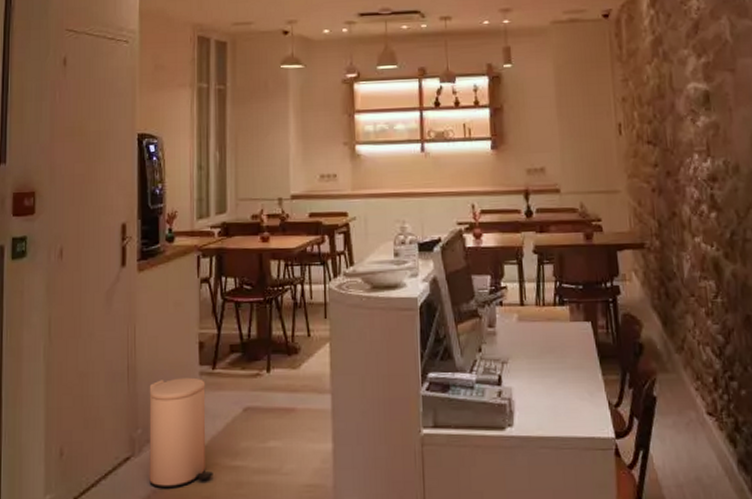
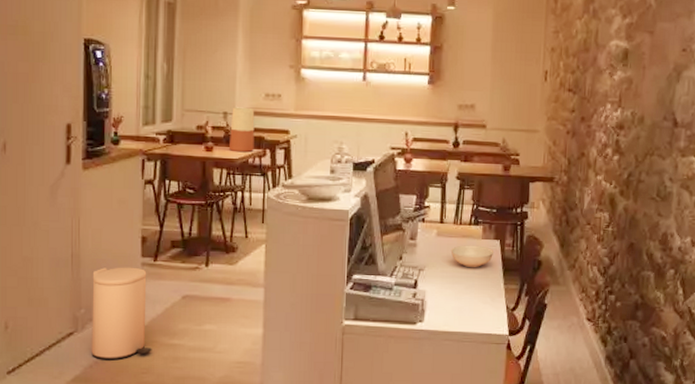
vase: none [286,191,312,241] -> present [229,107,255,153]
bowl: none [535,329,586,357] -> present [450,245,494,268]

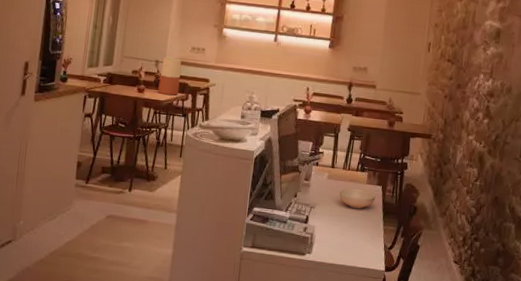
pedal bin: present [91,267,152,361] -> none [25,186,79,268]

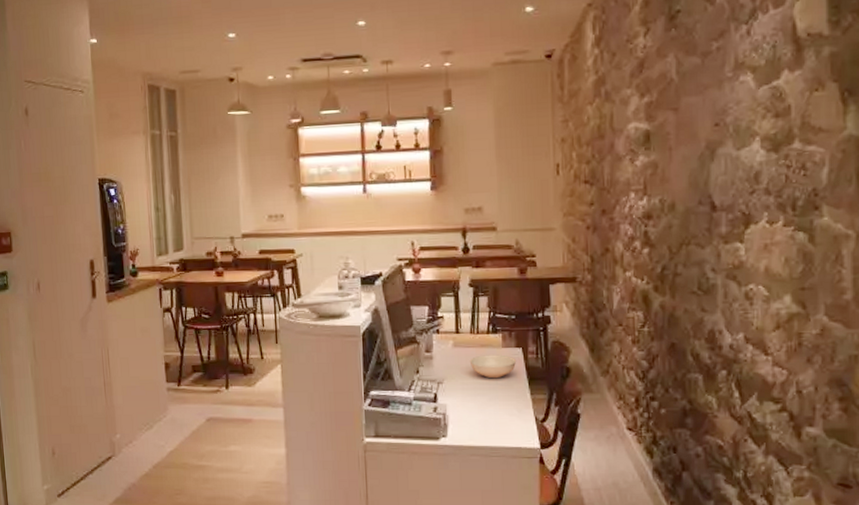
vase: present [158,57,182,96] -> none [238,230,262,275]

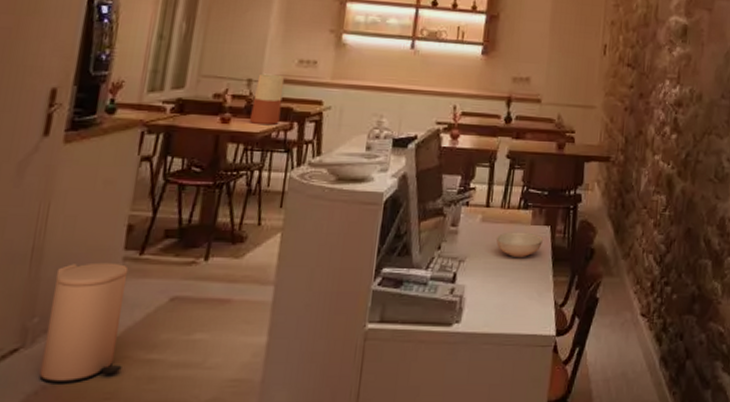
pedal bin: none [124,392,183,483] -> present [39,262,129,384]
vase: none [238,230,262,275] -> present [250,73,285,126]

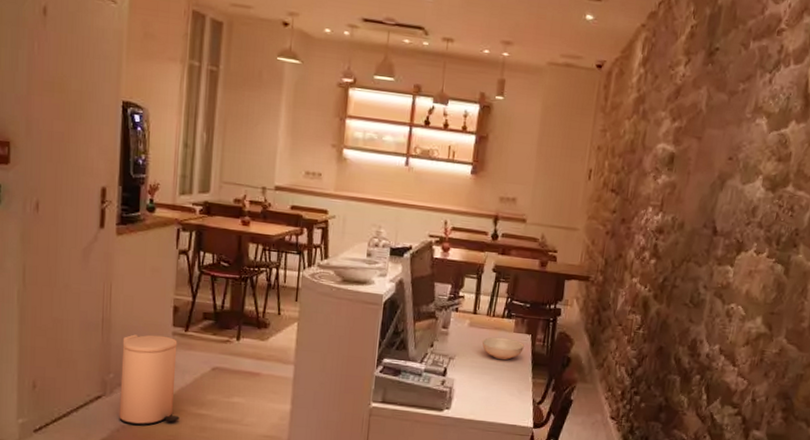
vase: present [250,73,285,126] -> none [266,183,294,230]

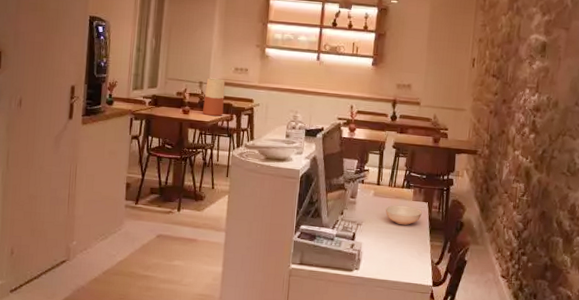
pedal bin: present [119,334,180,426] -> none [79,207,130,287]
vase: none [266,183,294,230] -> present [203,78,226,117]

